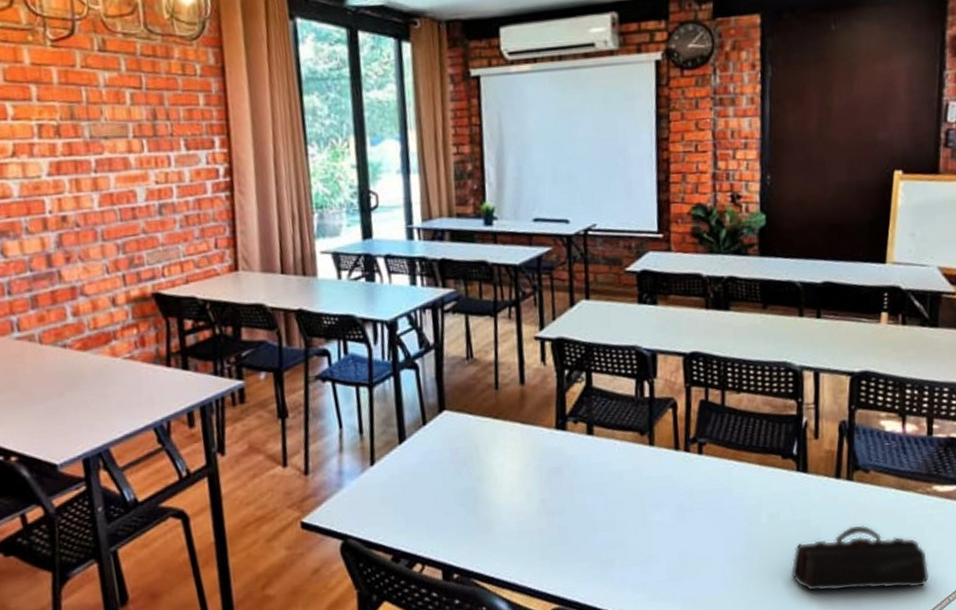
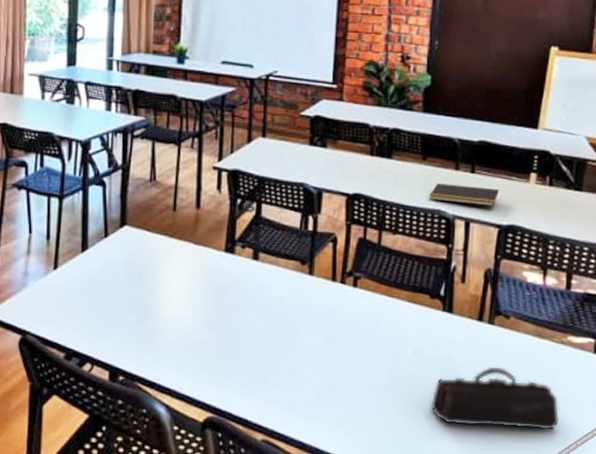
notepad: none [773,332,848,353] -> present [429,183,499,206]

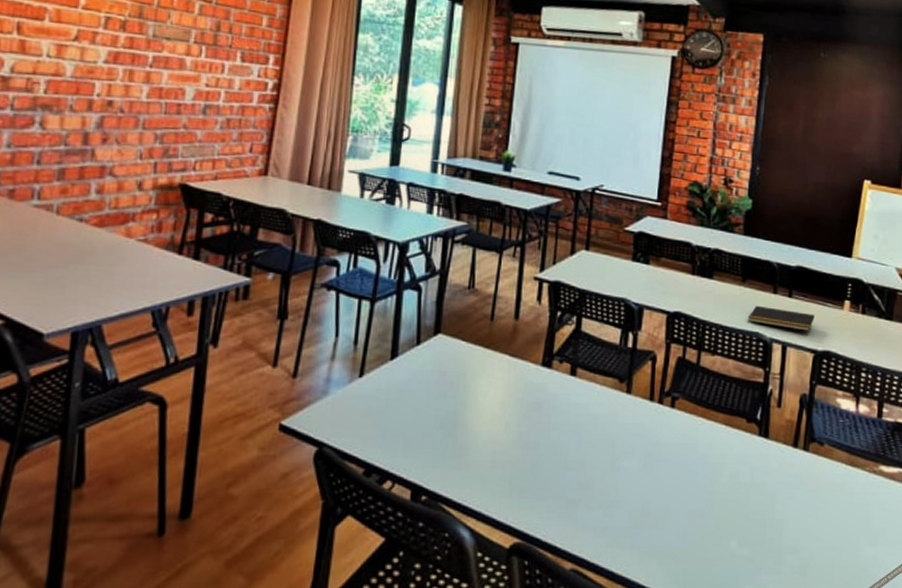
pencil case: present [431,366,560,430] -> none [745,495,872,563]

